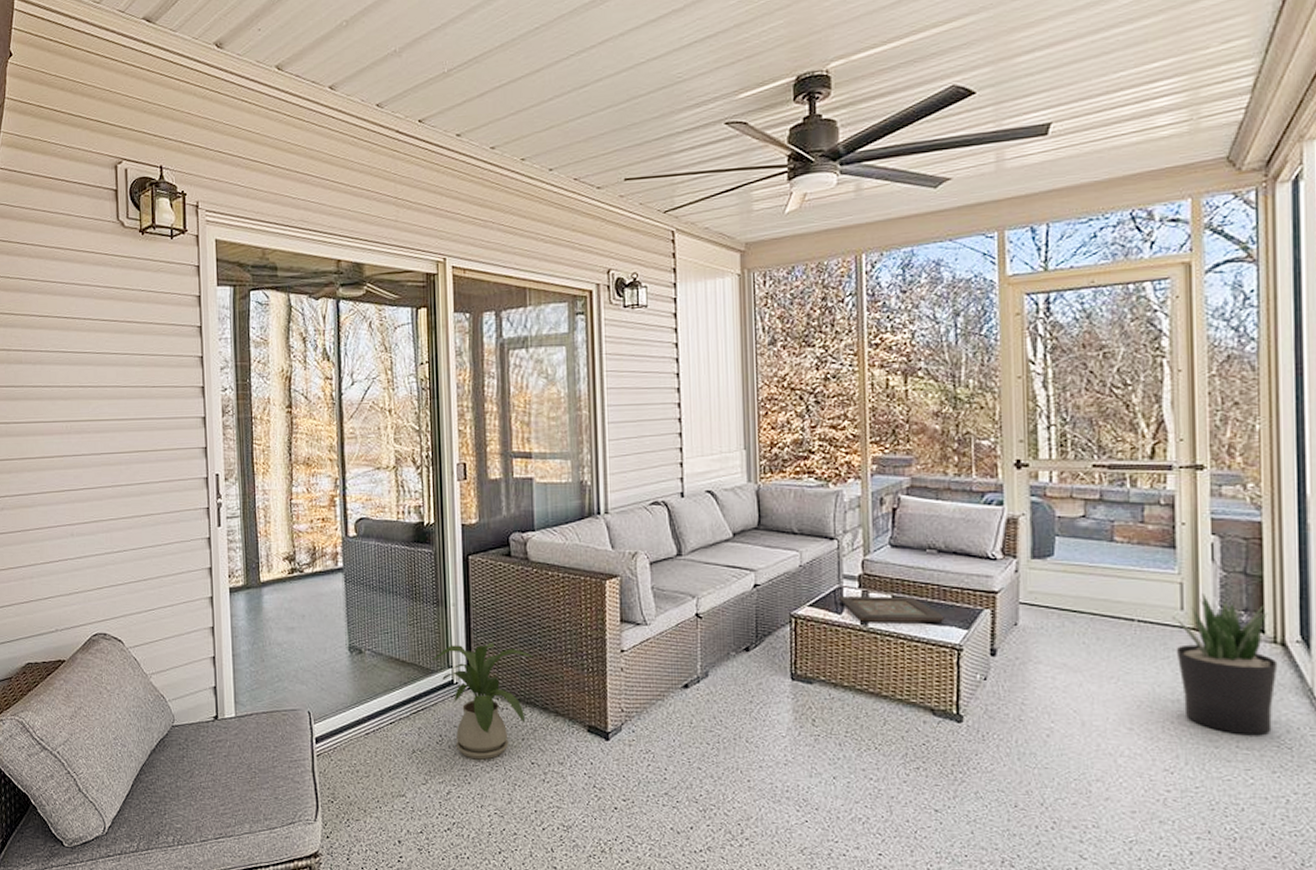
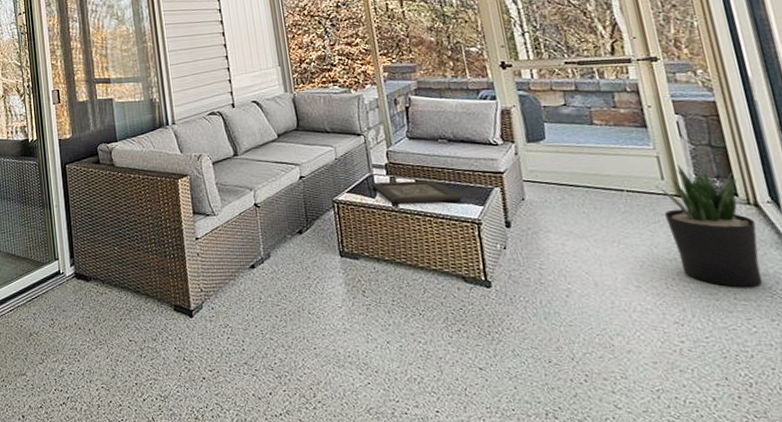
house plant: present [431,643,534,760] -> none [40,237,124,339]

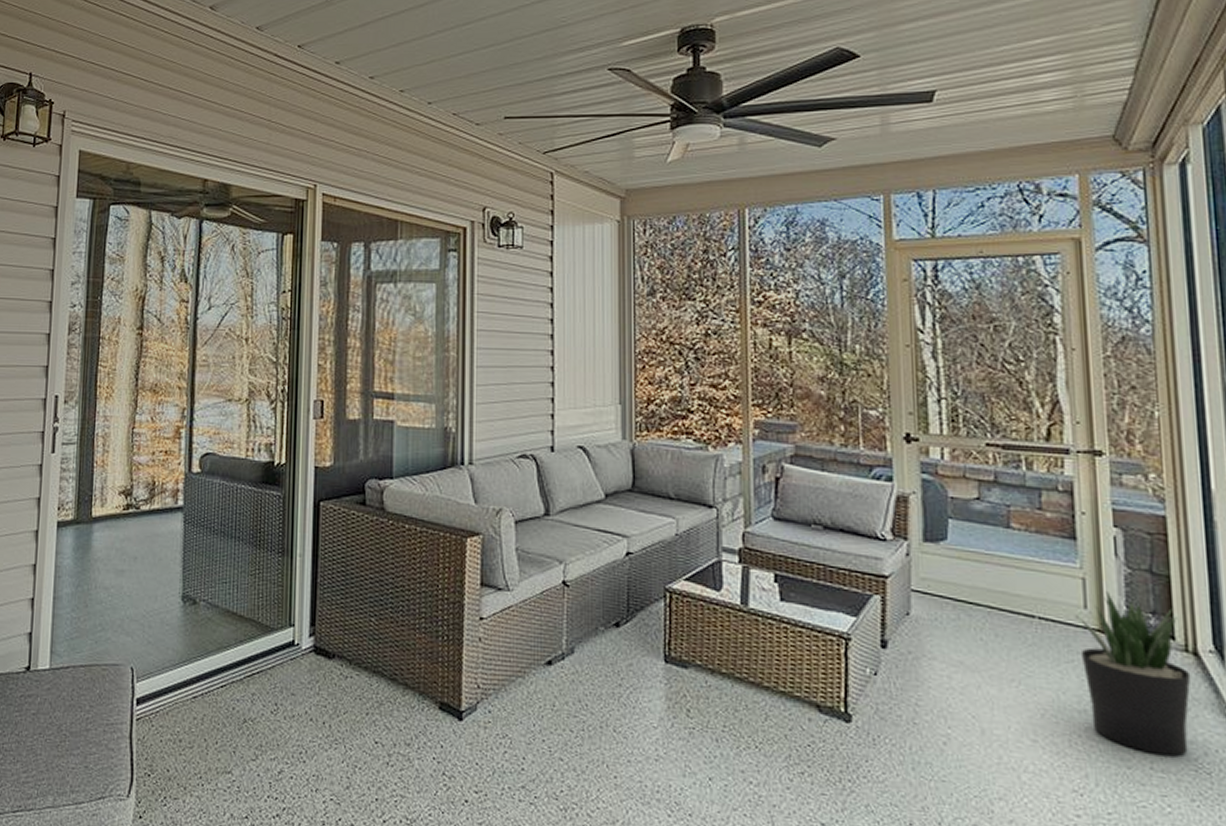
decorative tray: present [370,180,462,204] -> none [716,571,831,607]

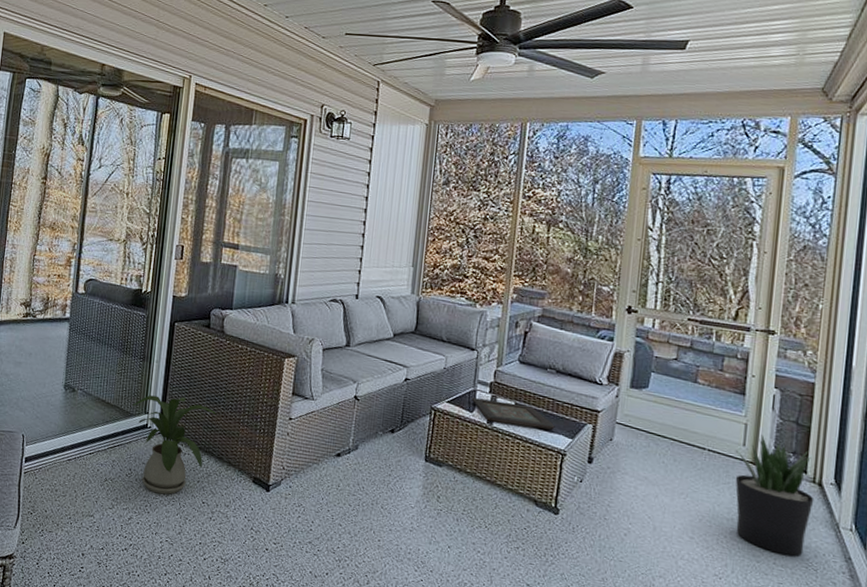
house plant: none [271,601,384,736] -> present [131,395,217,495]
decorative tray: none [716,571,831,607] -> present [471,397,555,430]

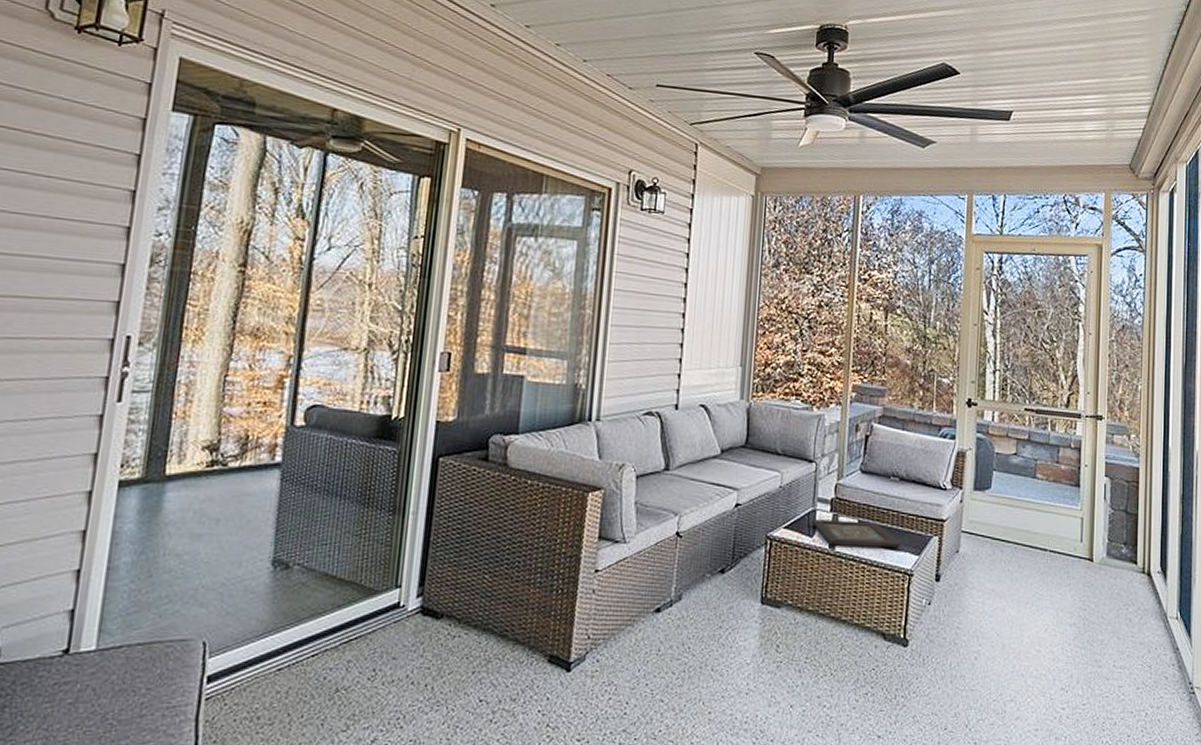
house plant: present [131,395,217,495] -> none [375,559,499,698]
planter: present [735,435,814,556] -> none [1075,528,1145,656]

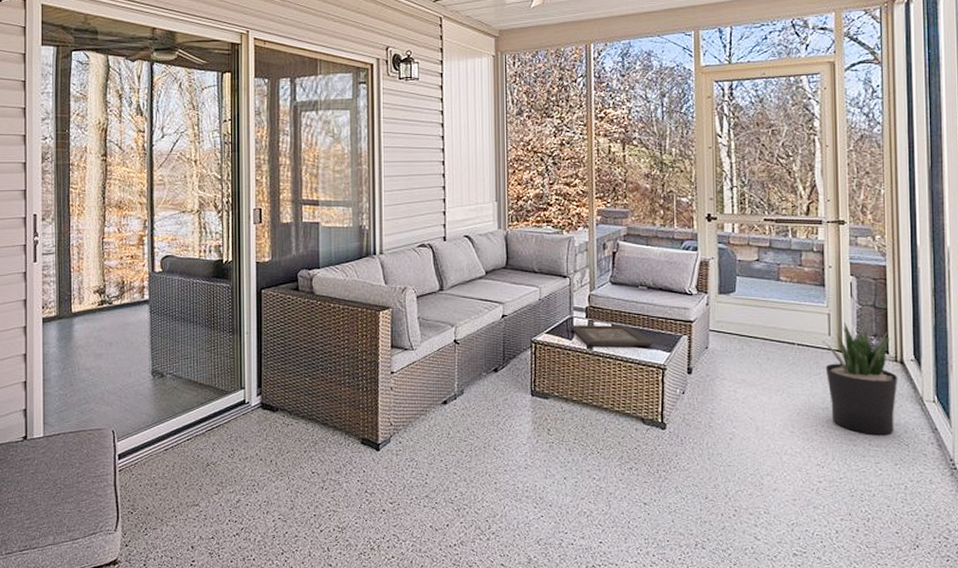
planter: none [1075,528,1145,656] -> present [823,323,898,436]

